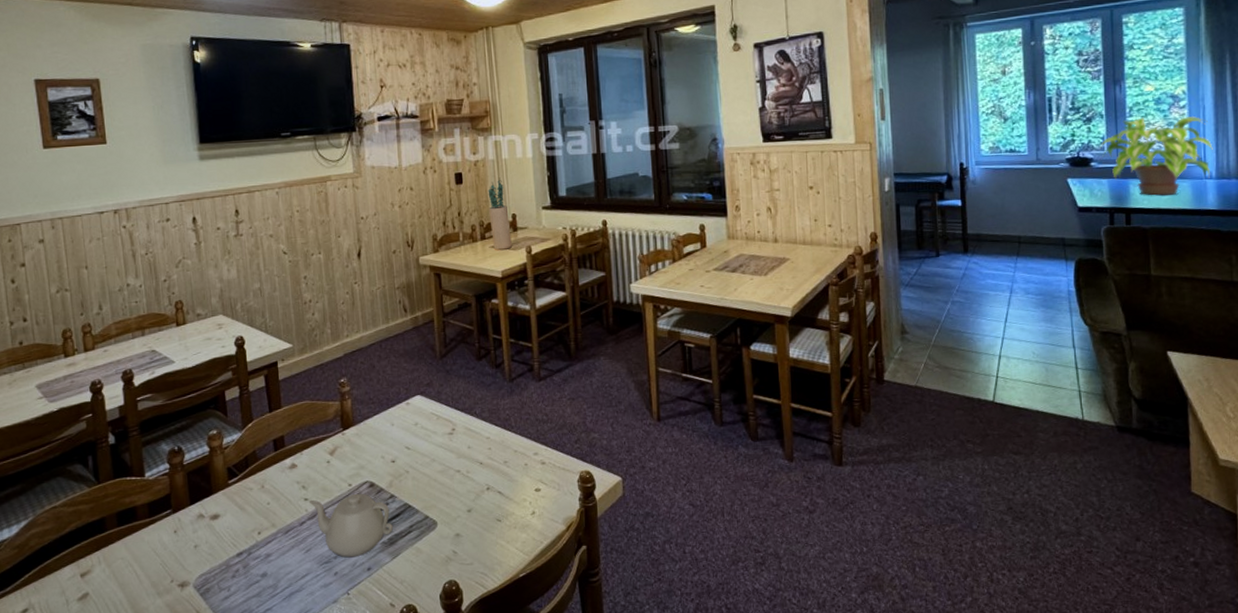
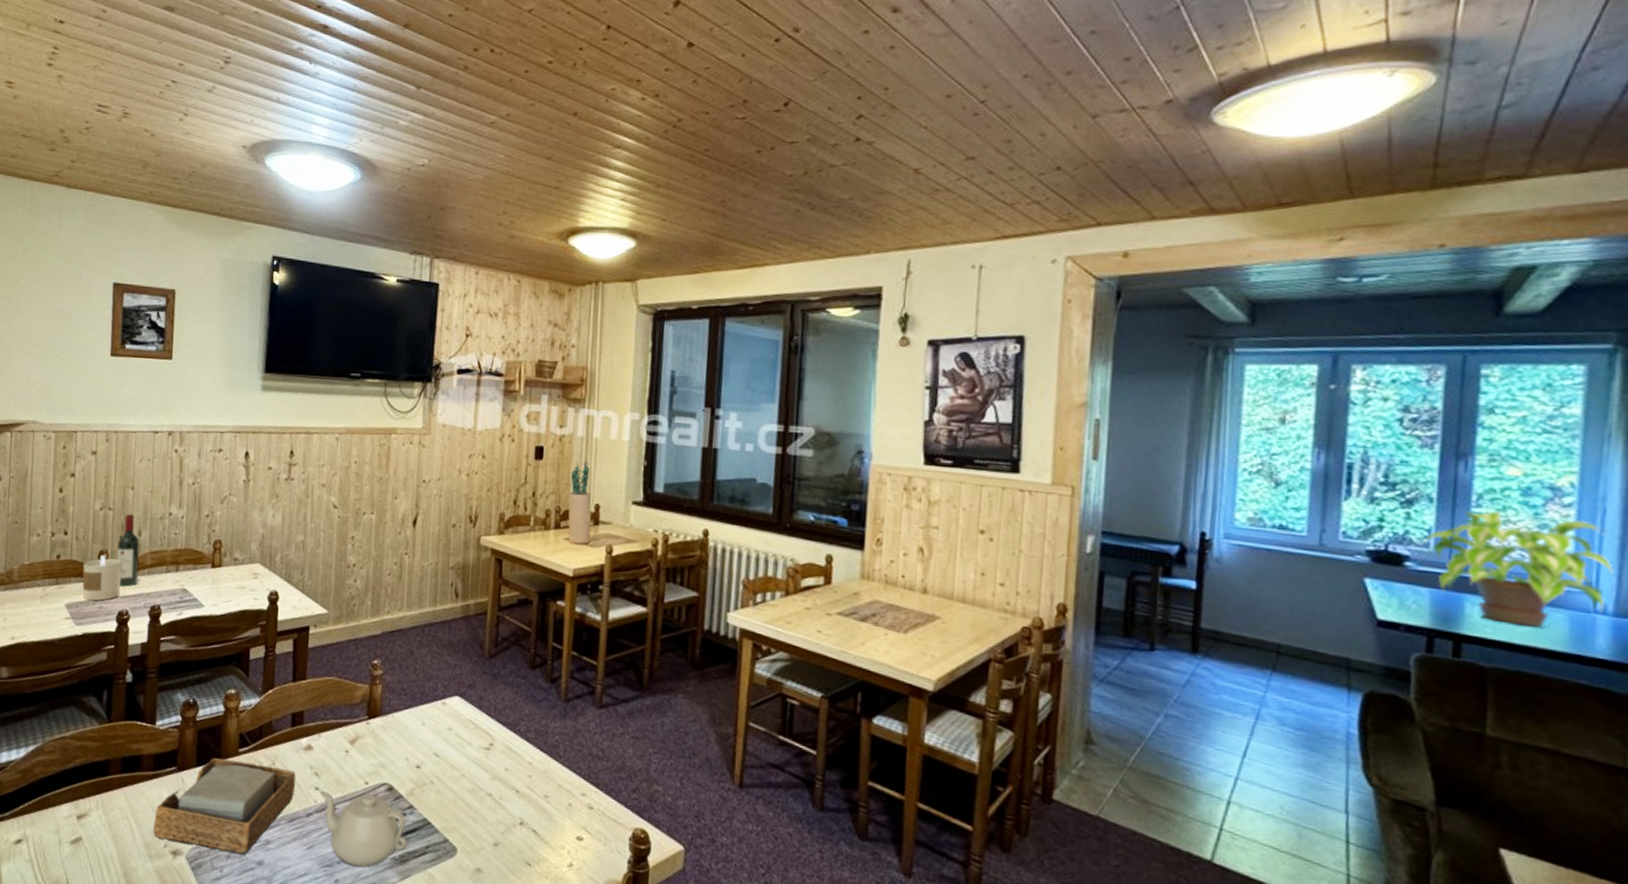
candle: none [47,333,90,378] -> present [82,555,123,601]
wine bottle: none [80,291,106,359] -> present [117,513,140,587]
napkin holder: none [157,489,286,576] -> present [153,758,296,855]

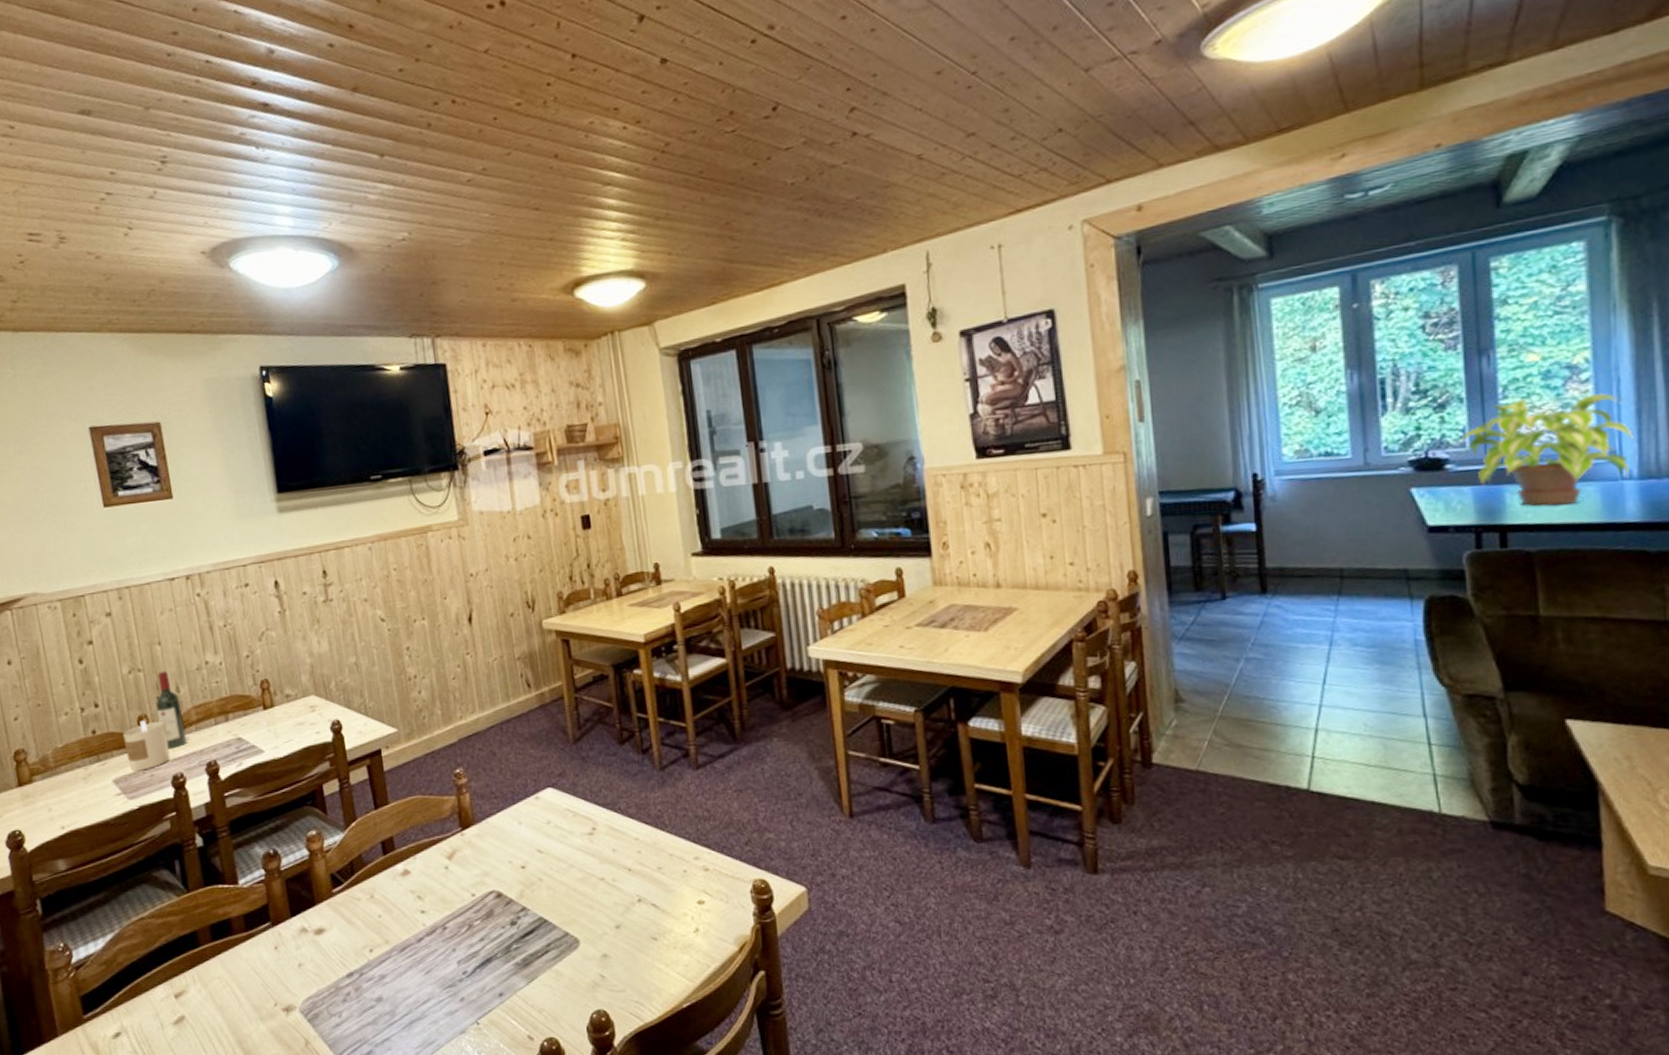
napkin holder: present [153,758,296,855] -> none [257,900,400,998]
teapot: present [320,790,407,868] -> none [427,905,527,981]
vase: present [568,459,592,545] -> none [622,519,656,609]

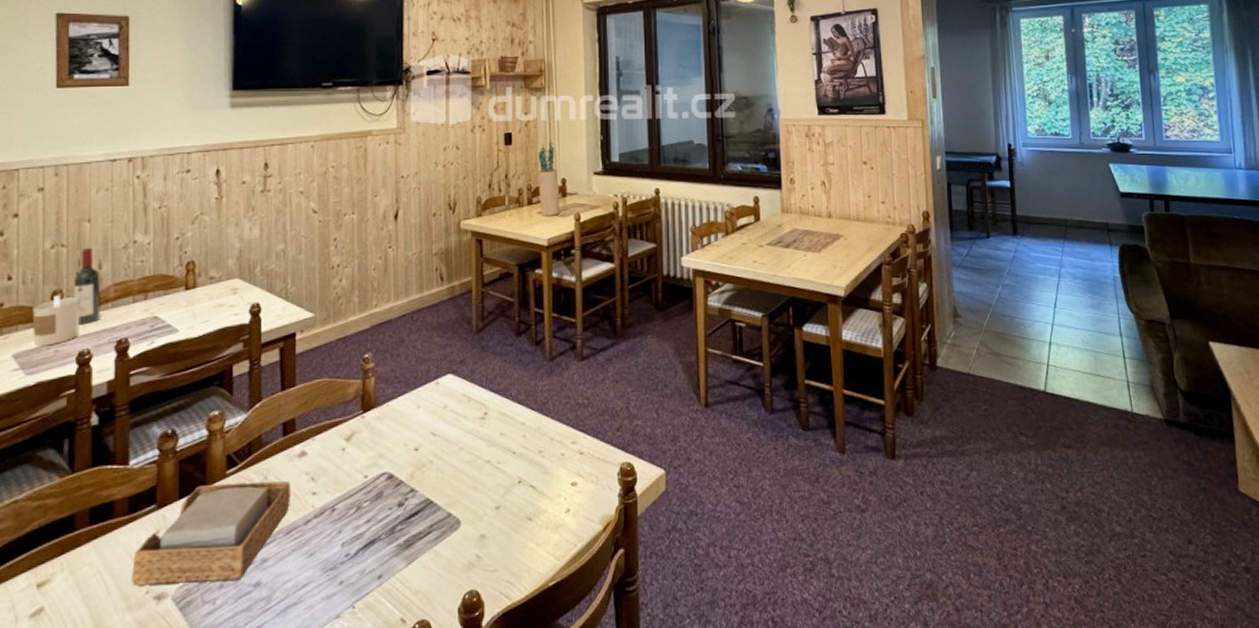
napkin holder: none [257,900,400,998] -> present [132,481,292,586]
vase: none [622,519,656,609] -> present [538,140,560,216]
plant: present [1458,392,1633,507] -> none [1138,106,1241,184]

